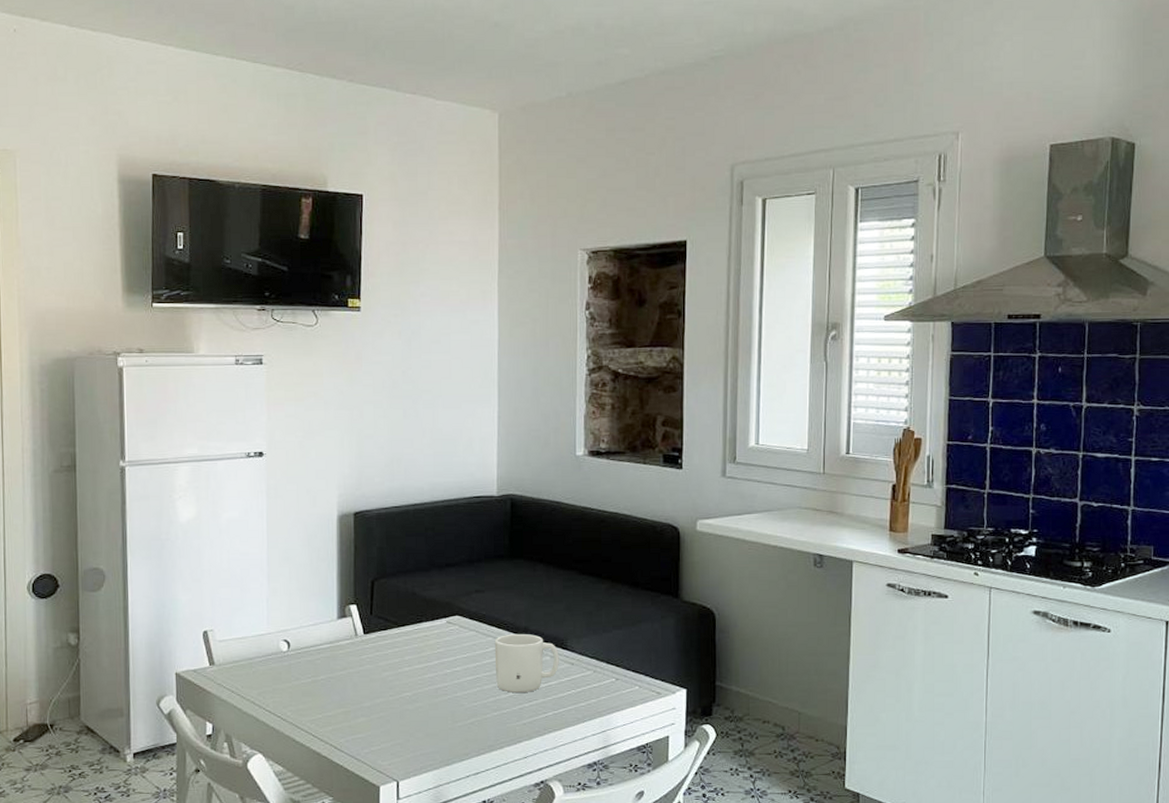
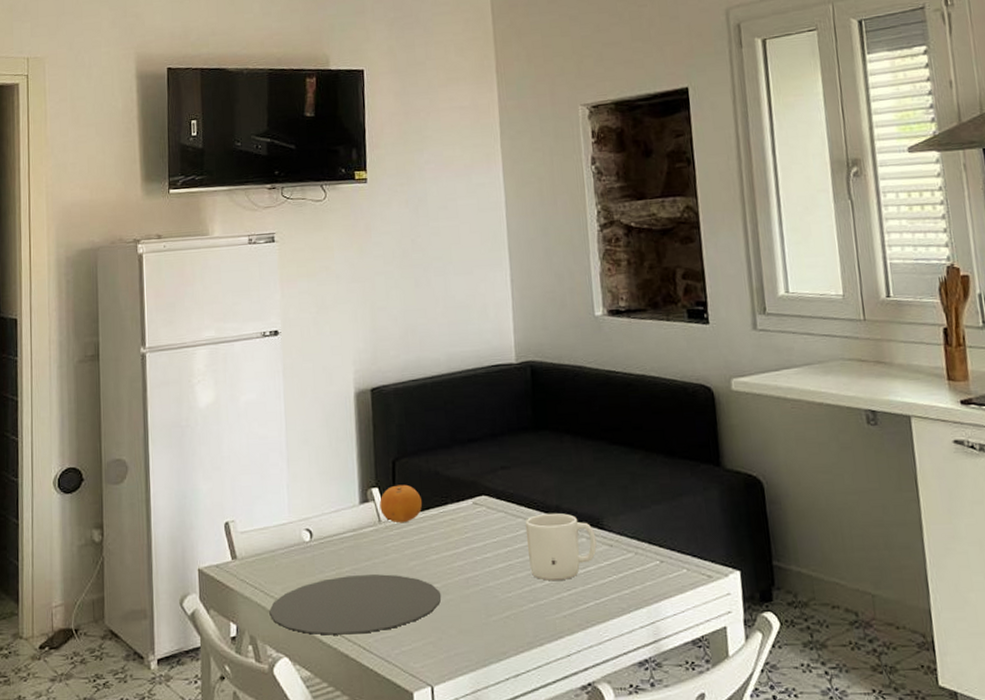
placemat: none [245,683,410,735] -> present [269,574,441,635]
fruit: none [357,603,399,638] -> present [380,484,423,523]

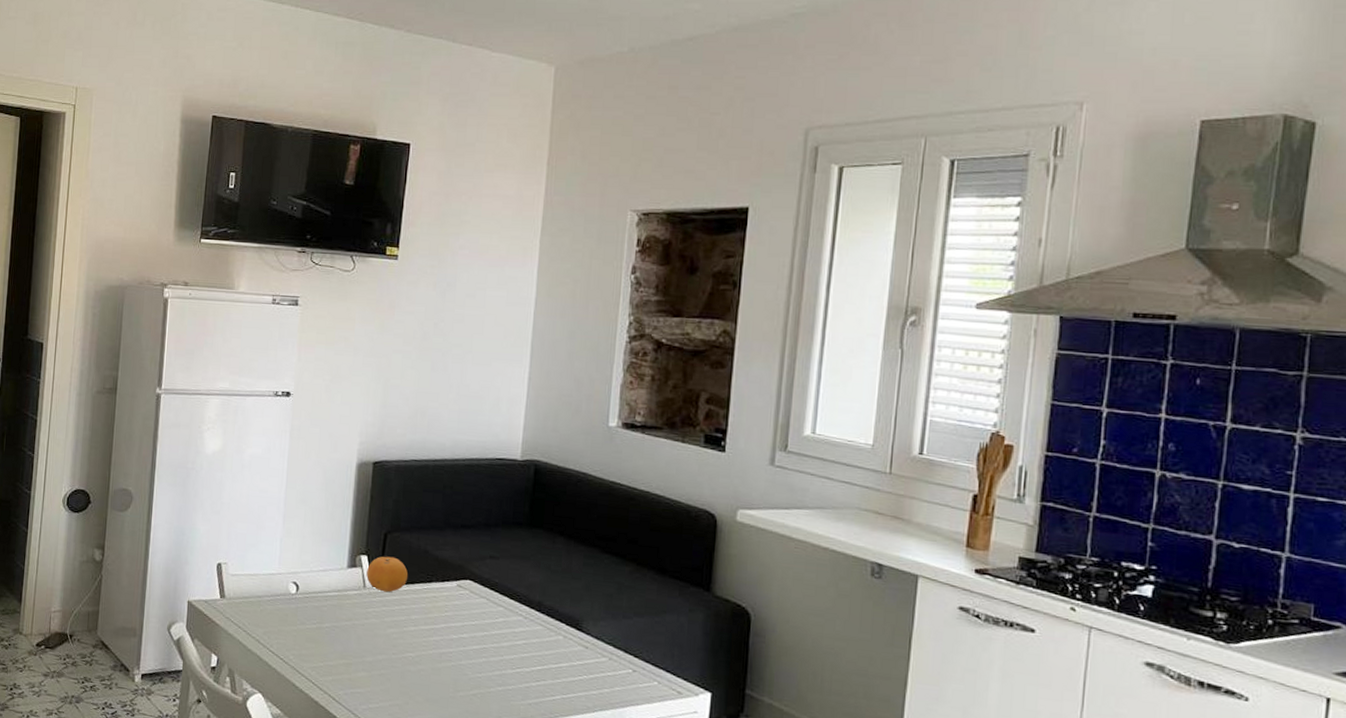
placemat: present [269,574,441,635] -> none [249,630,413,686]
mug: present [525,512,597,581] -> none [503,606,573,671]

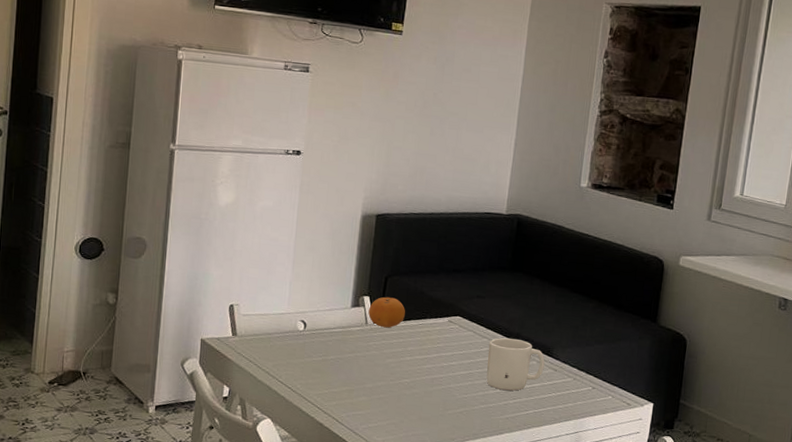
mug: none [503,606,573,671] -> present [486,337,545,391]

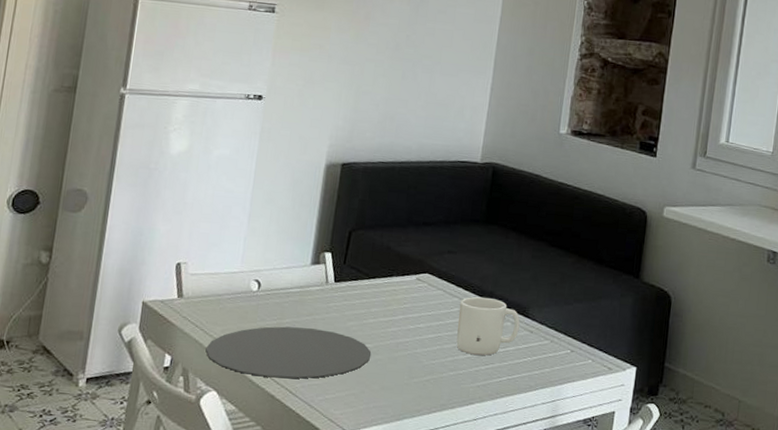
placemat: none [259,362,408,410] -> present [205,326,371,379]
fruit: present [368,297,406,328] -> none [329,253,371,287]

